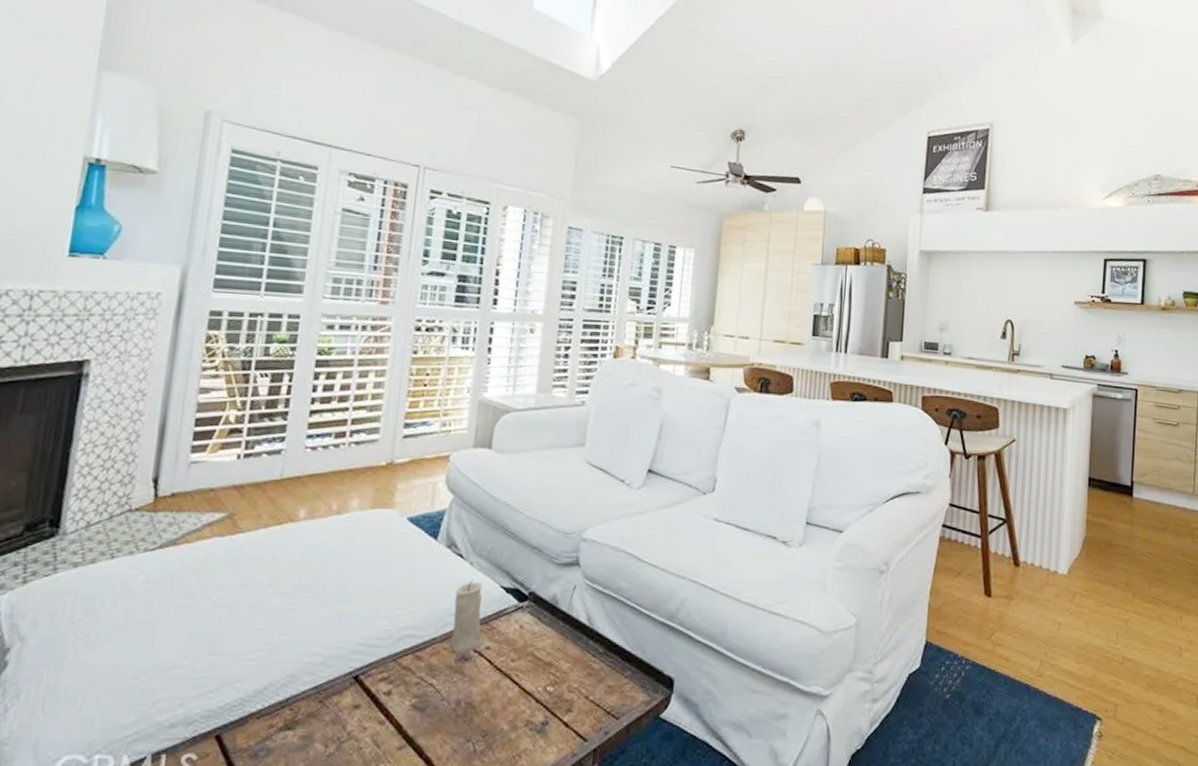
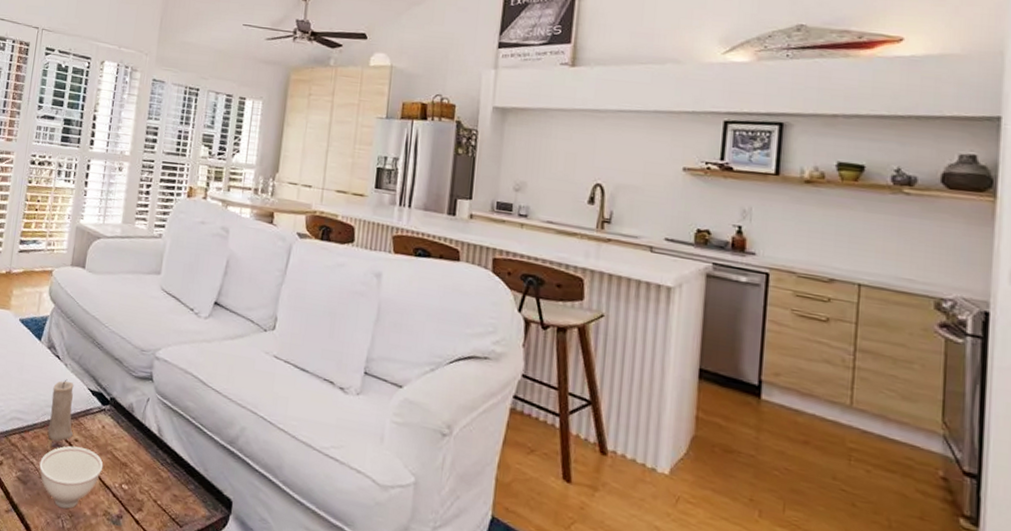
bowl: none [441,655,523,730] -> present [39,446,104,509]

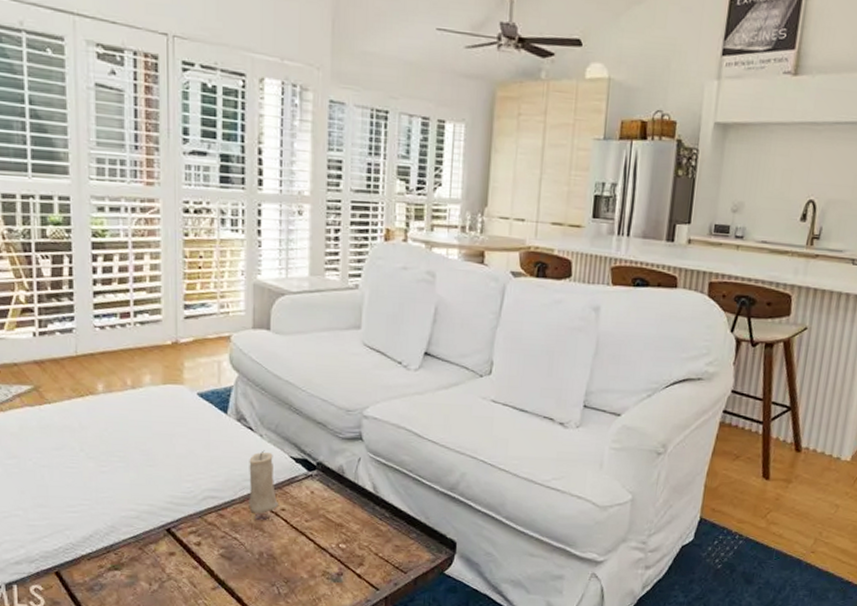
bowl: present [39,446,104,509] -> none [244,515,317,577]

